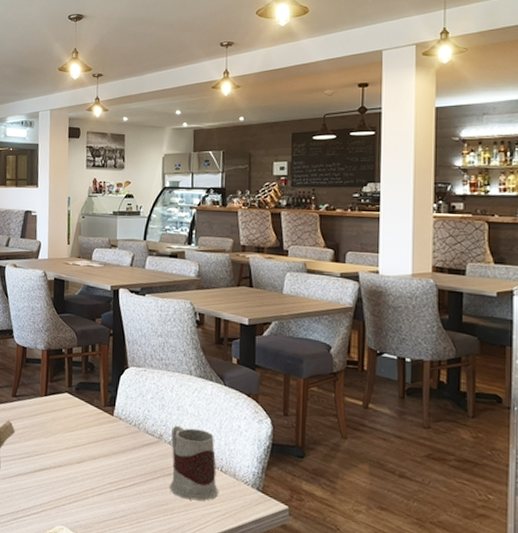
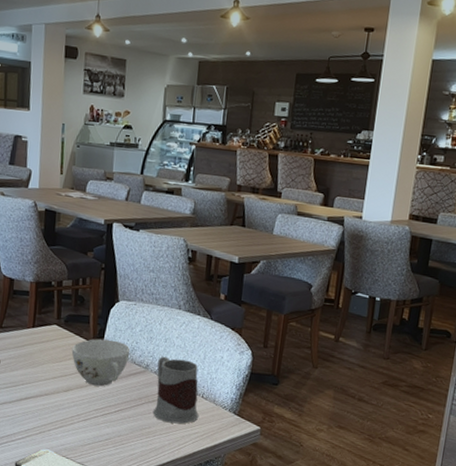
teacup: none [83,407,143,458] -> present [71,338,131,387]

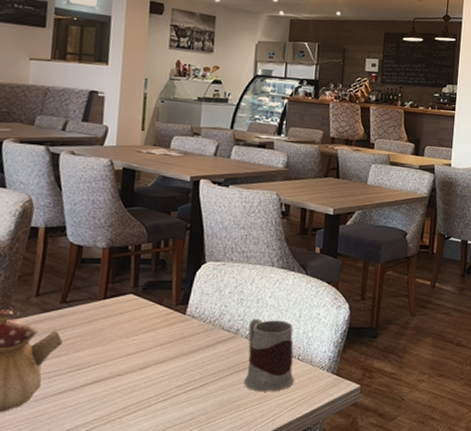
teacup: present [71,338,131,387] -> none [150,305,219,359]

